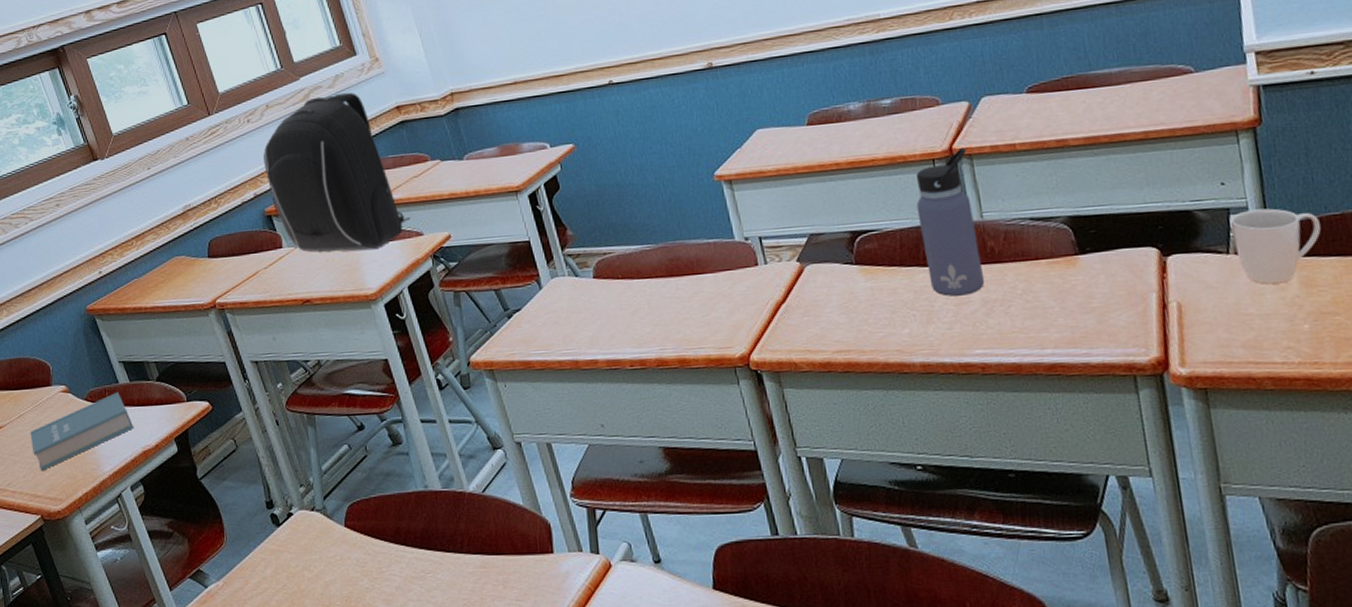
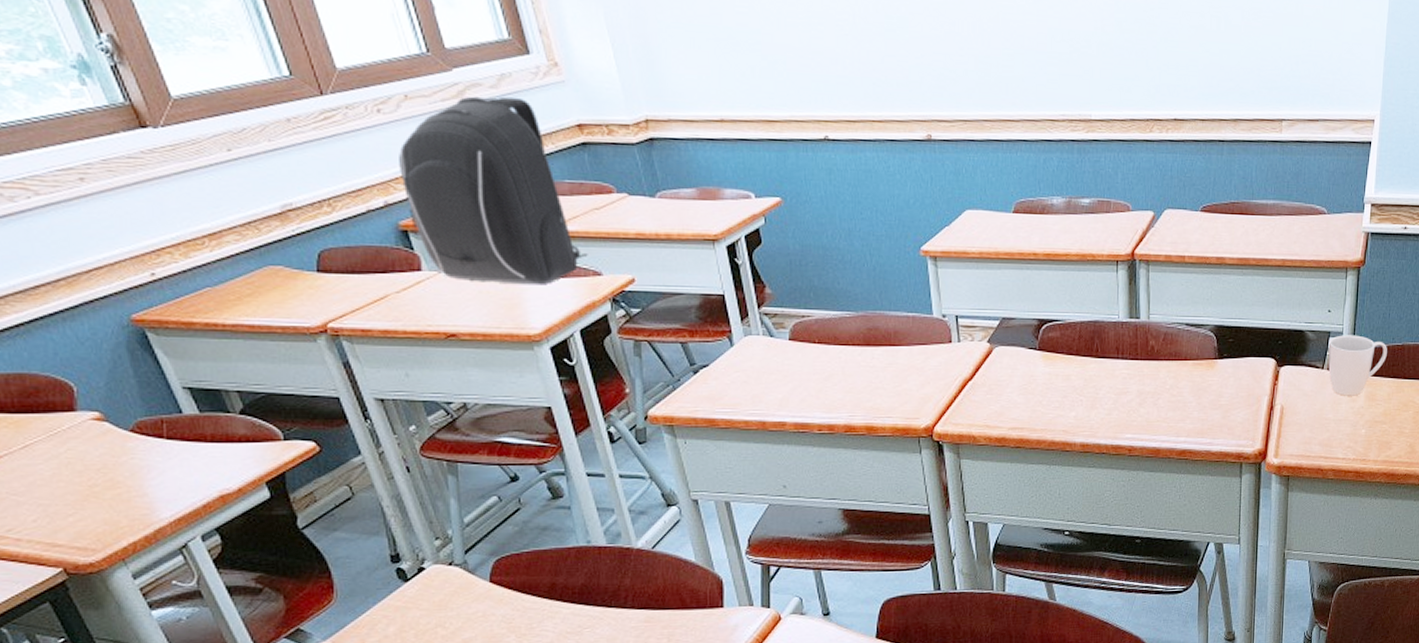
book: present [30,391,133,472] -> none [42,423,205,516]
water bottle: present [915,147,984,296] -> none [1097,253,1146,386]

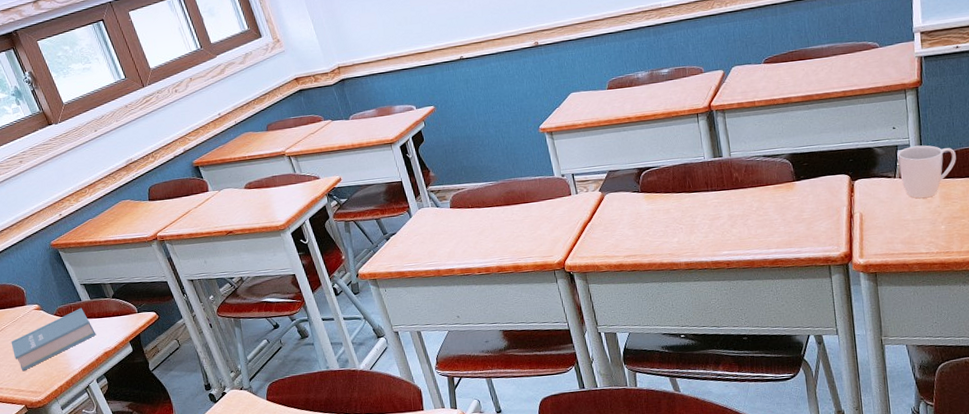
book: none [42,423,205,516] -> present [11,307,96,372]
backpack: present [399,96,588,285] -> none [189,67,310,194]

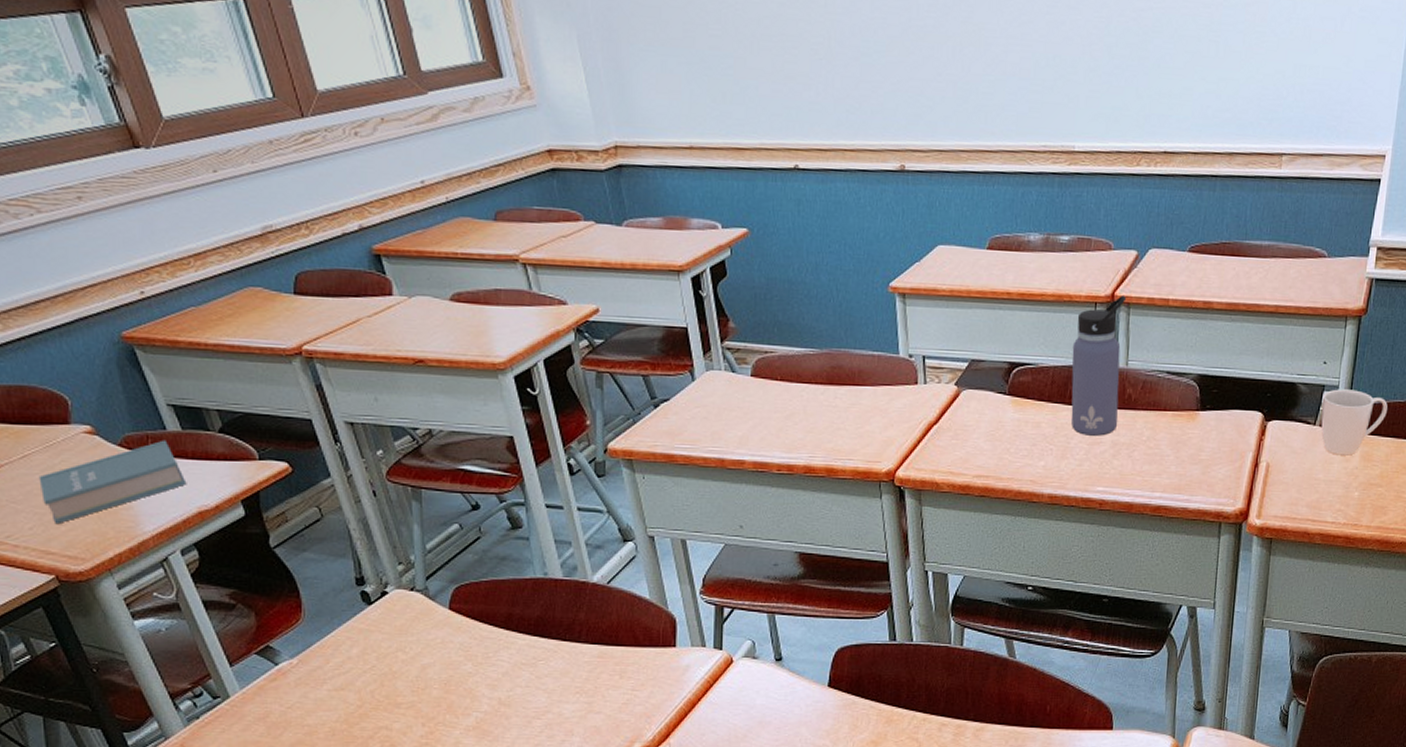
water bottle: none [684,104,730,214] -> present [1071,294,1127,436]

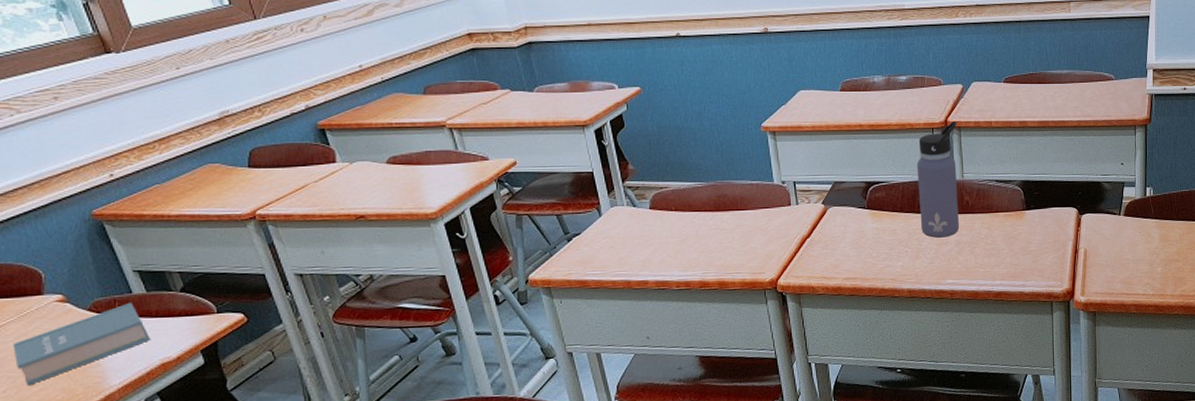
mug: present [1321,389,1388,456] -> none [1123,184,1176,238]

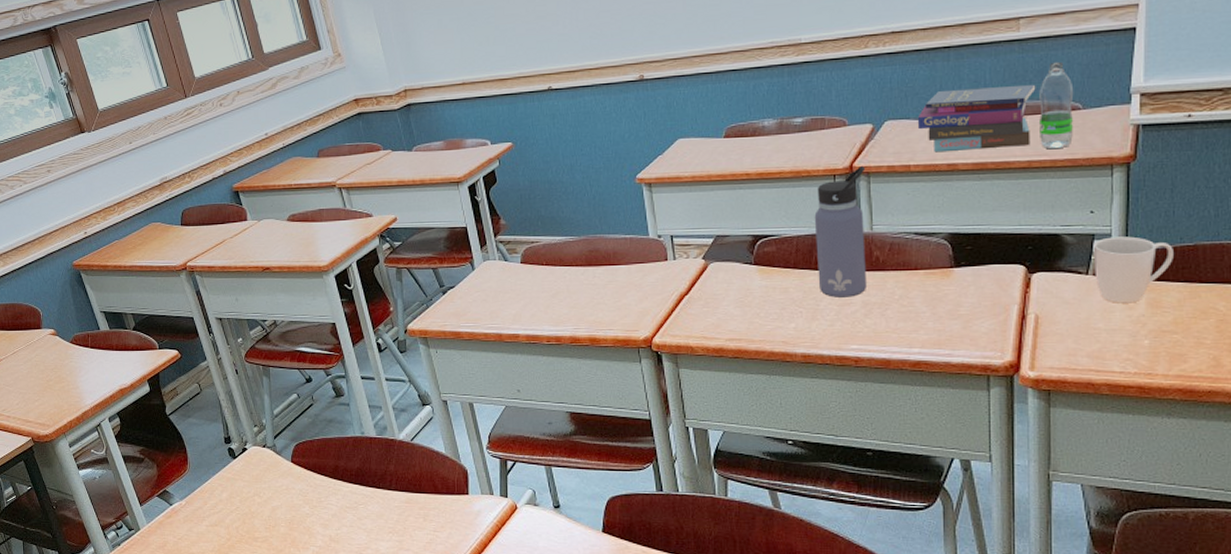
book: present [13,302,149,386] -> none [22,337,112,401]
books: none [997,57,1083,111] -> present [917,84,1036,153]
bottle: none [1085,39,1109,112] -> present [1039,61,1074,150]
mug: none [1123,184,1176,238] -> present [1093,236,1173,303]

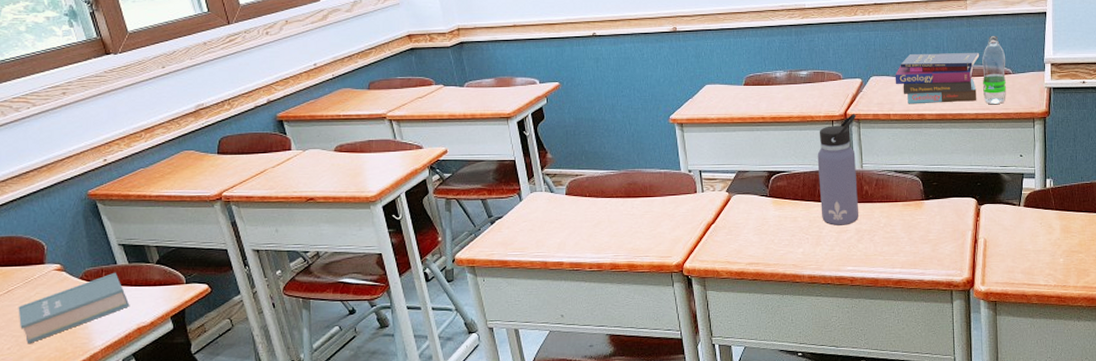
book: none [22,337,112,401] -> present [18,272,129,344]
mug: present [1093,236,1173,303] -> none [1023,176,1077,229]

